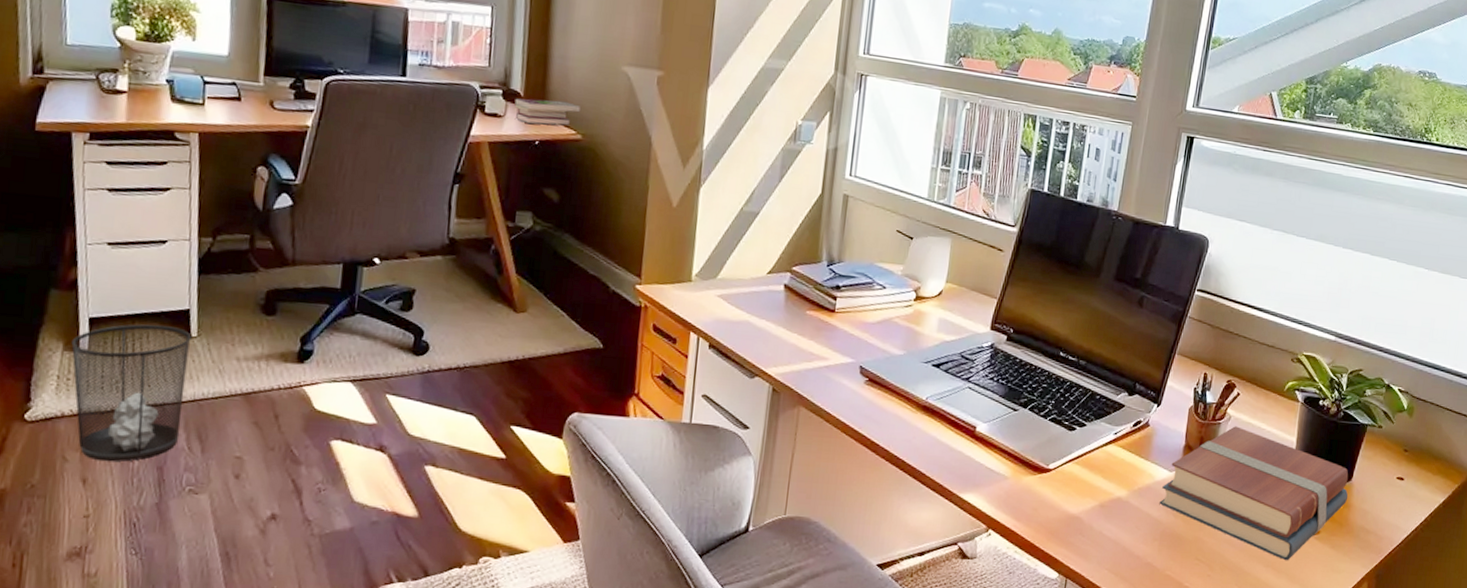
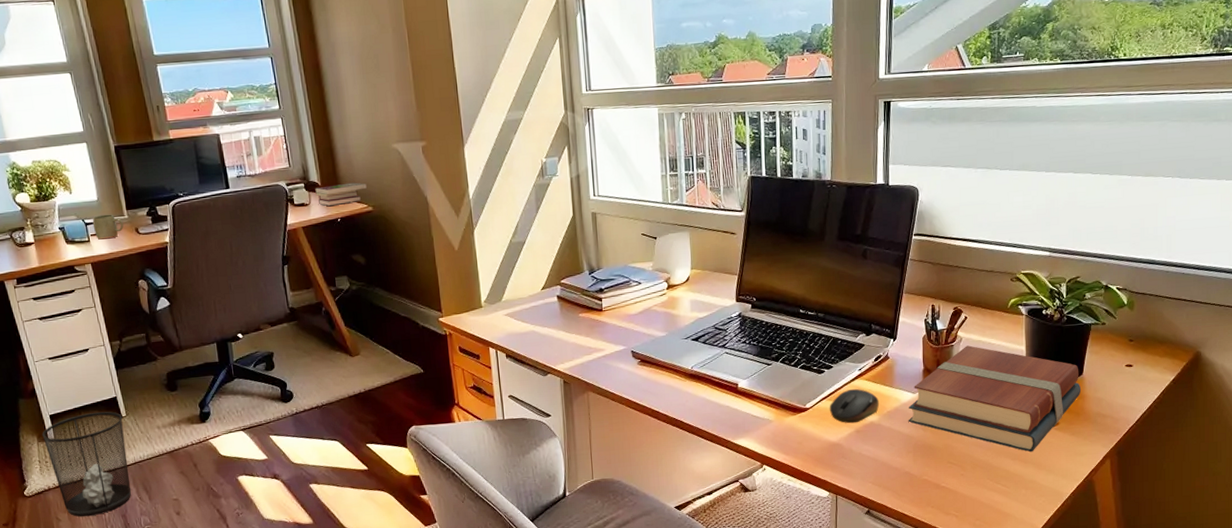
mug: none [213,74,256,107] -> present [92,214,124,240]
computer mouse: none [1074,454,1132,496] -> present [829,388,880,424]

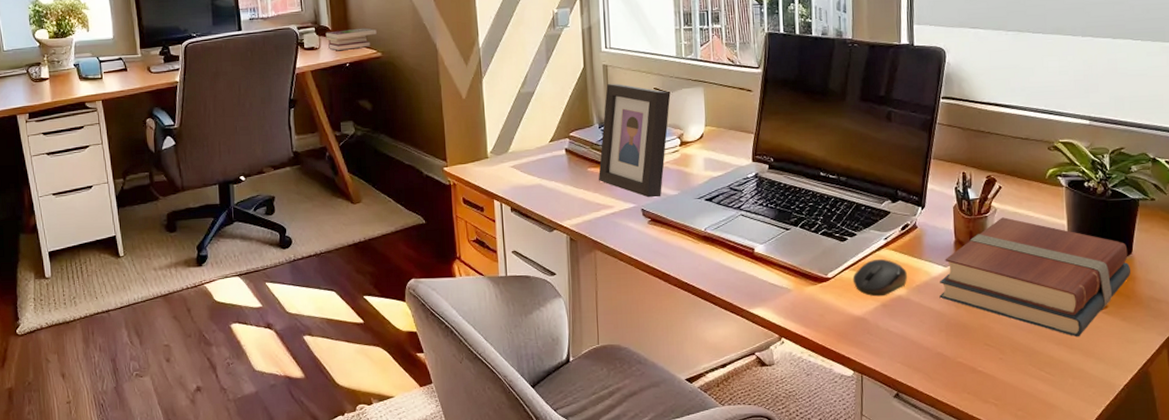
waste bin: present [42,411,132,517] -> none [39,250,123,359]
mug: present [92,214,124,240] -> none [106,52,136,77]
picture frame: none [590,231,658,340] -> present [599,84,671,198]

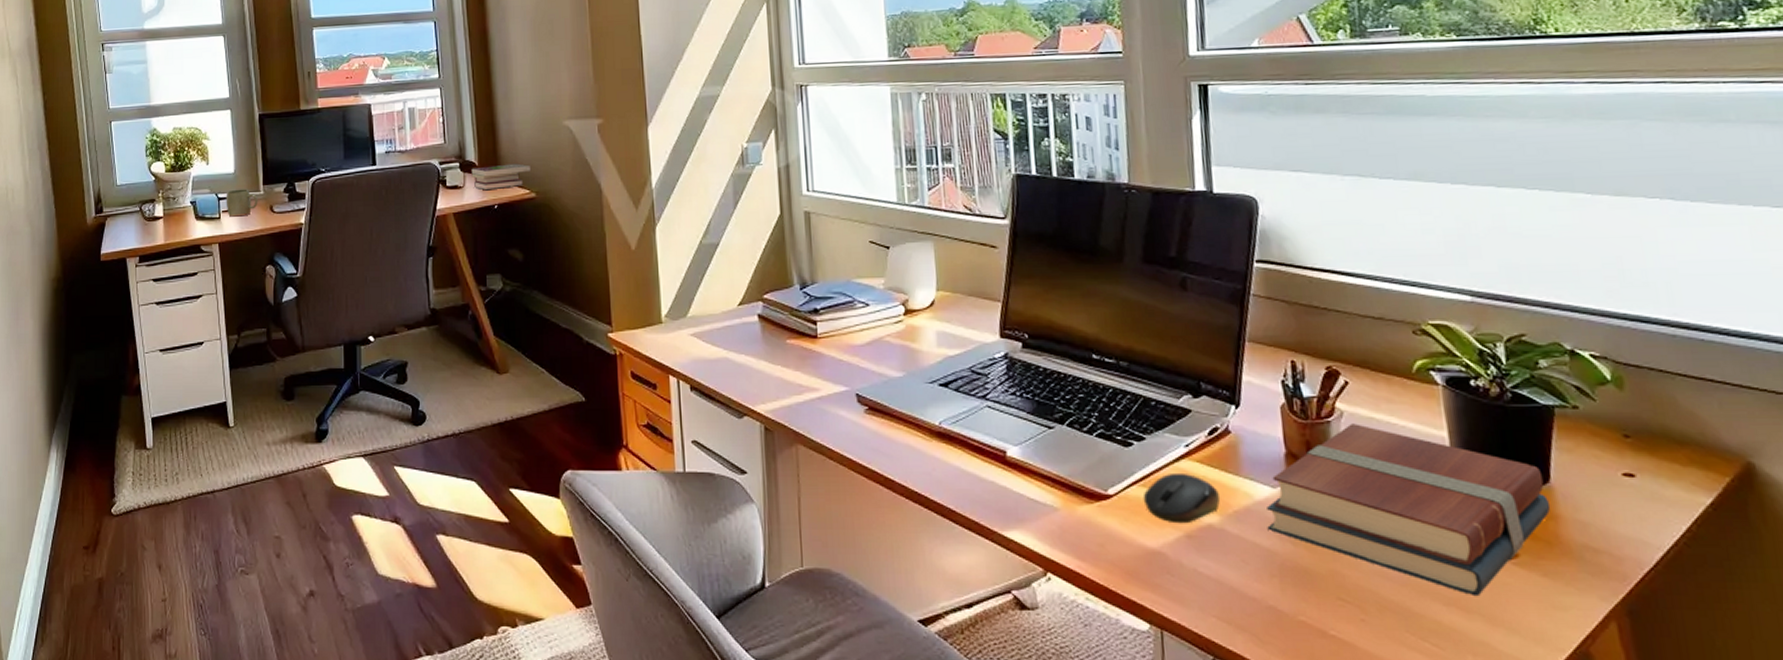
mug: none [106,52,136,77] -> present [226,189,258,217]
picture frame: present [599,84,671,198] -> none [800,235,891,380]

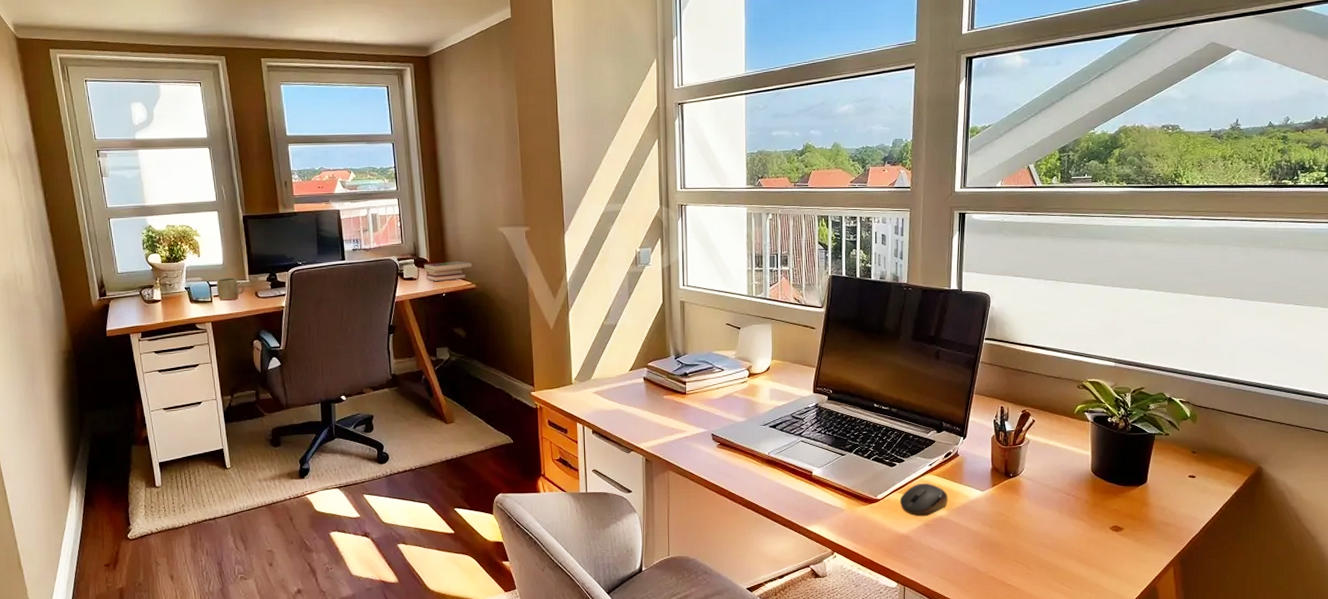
books: present [1267,423,1551,597] -> none [976,448,1145,556]

